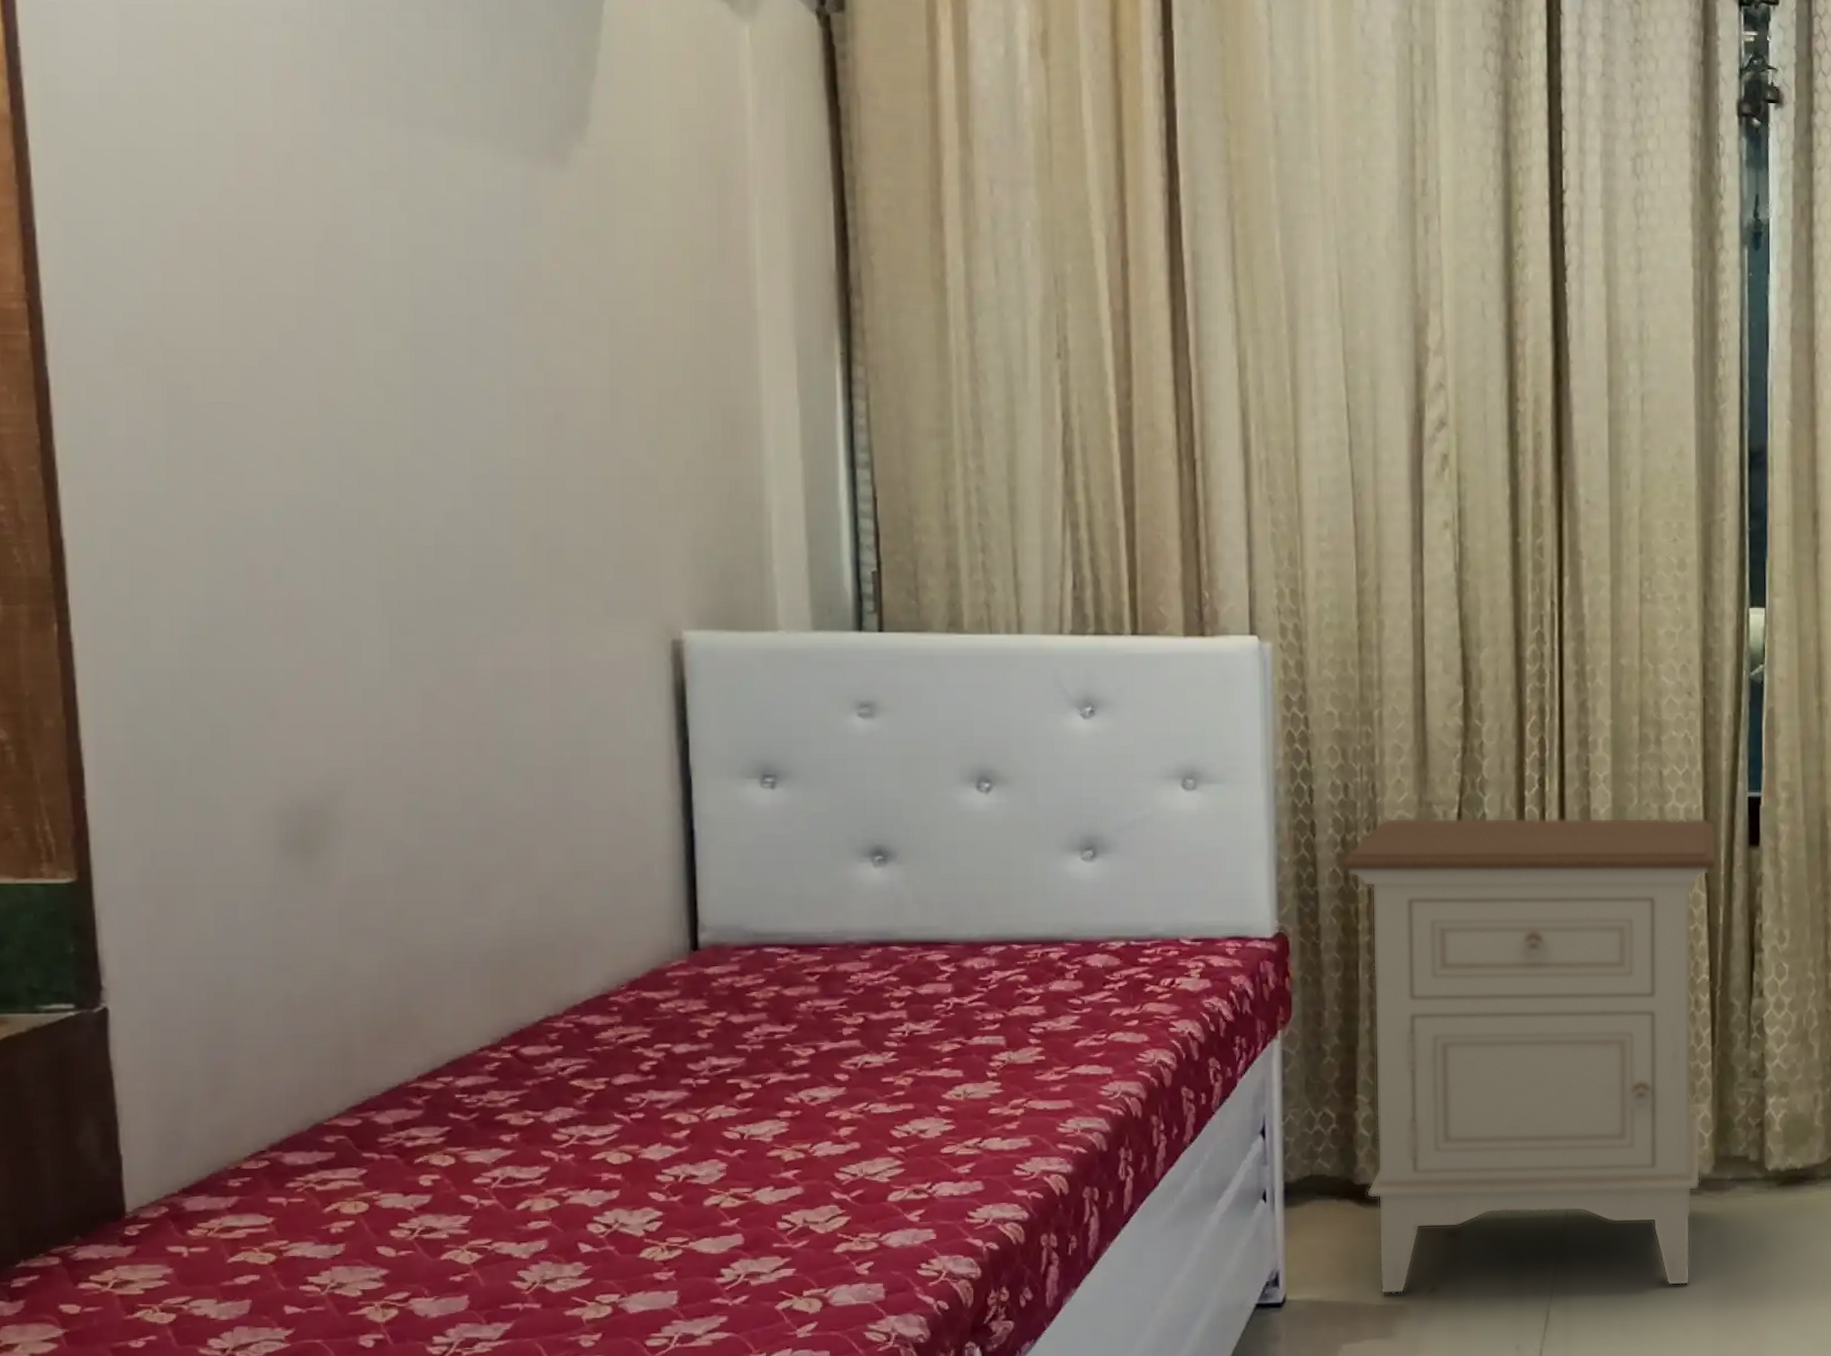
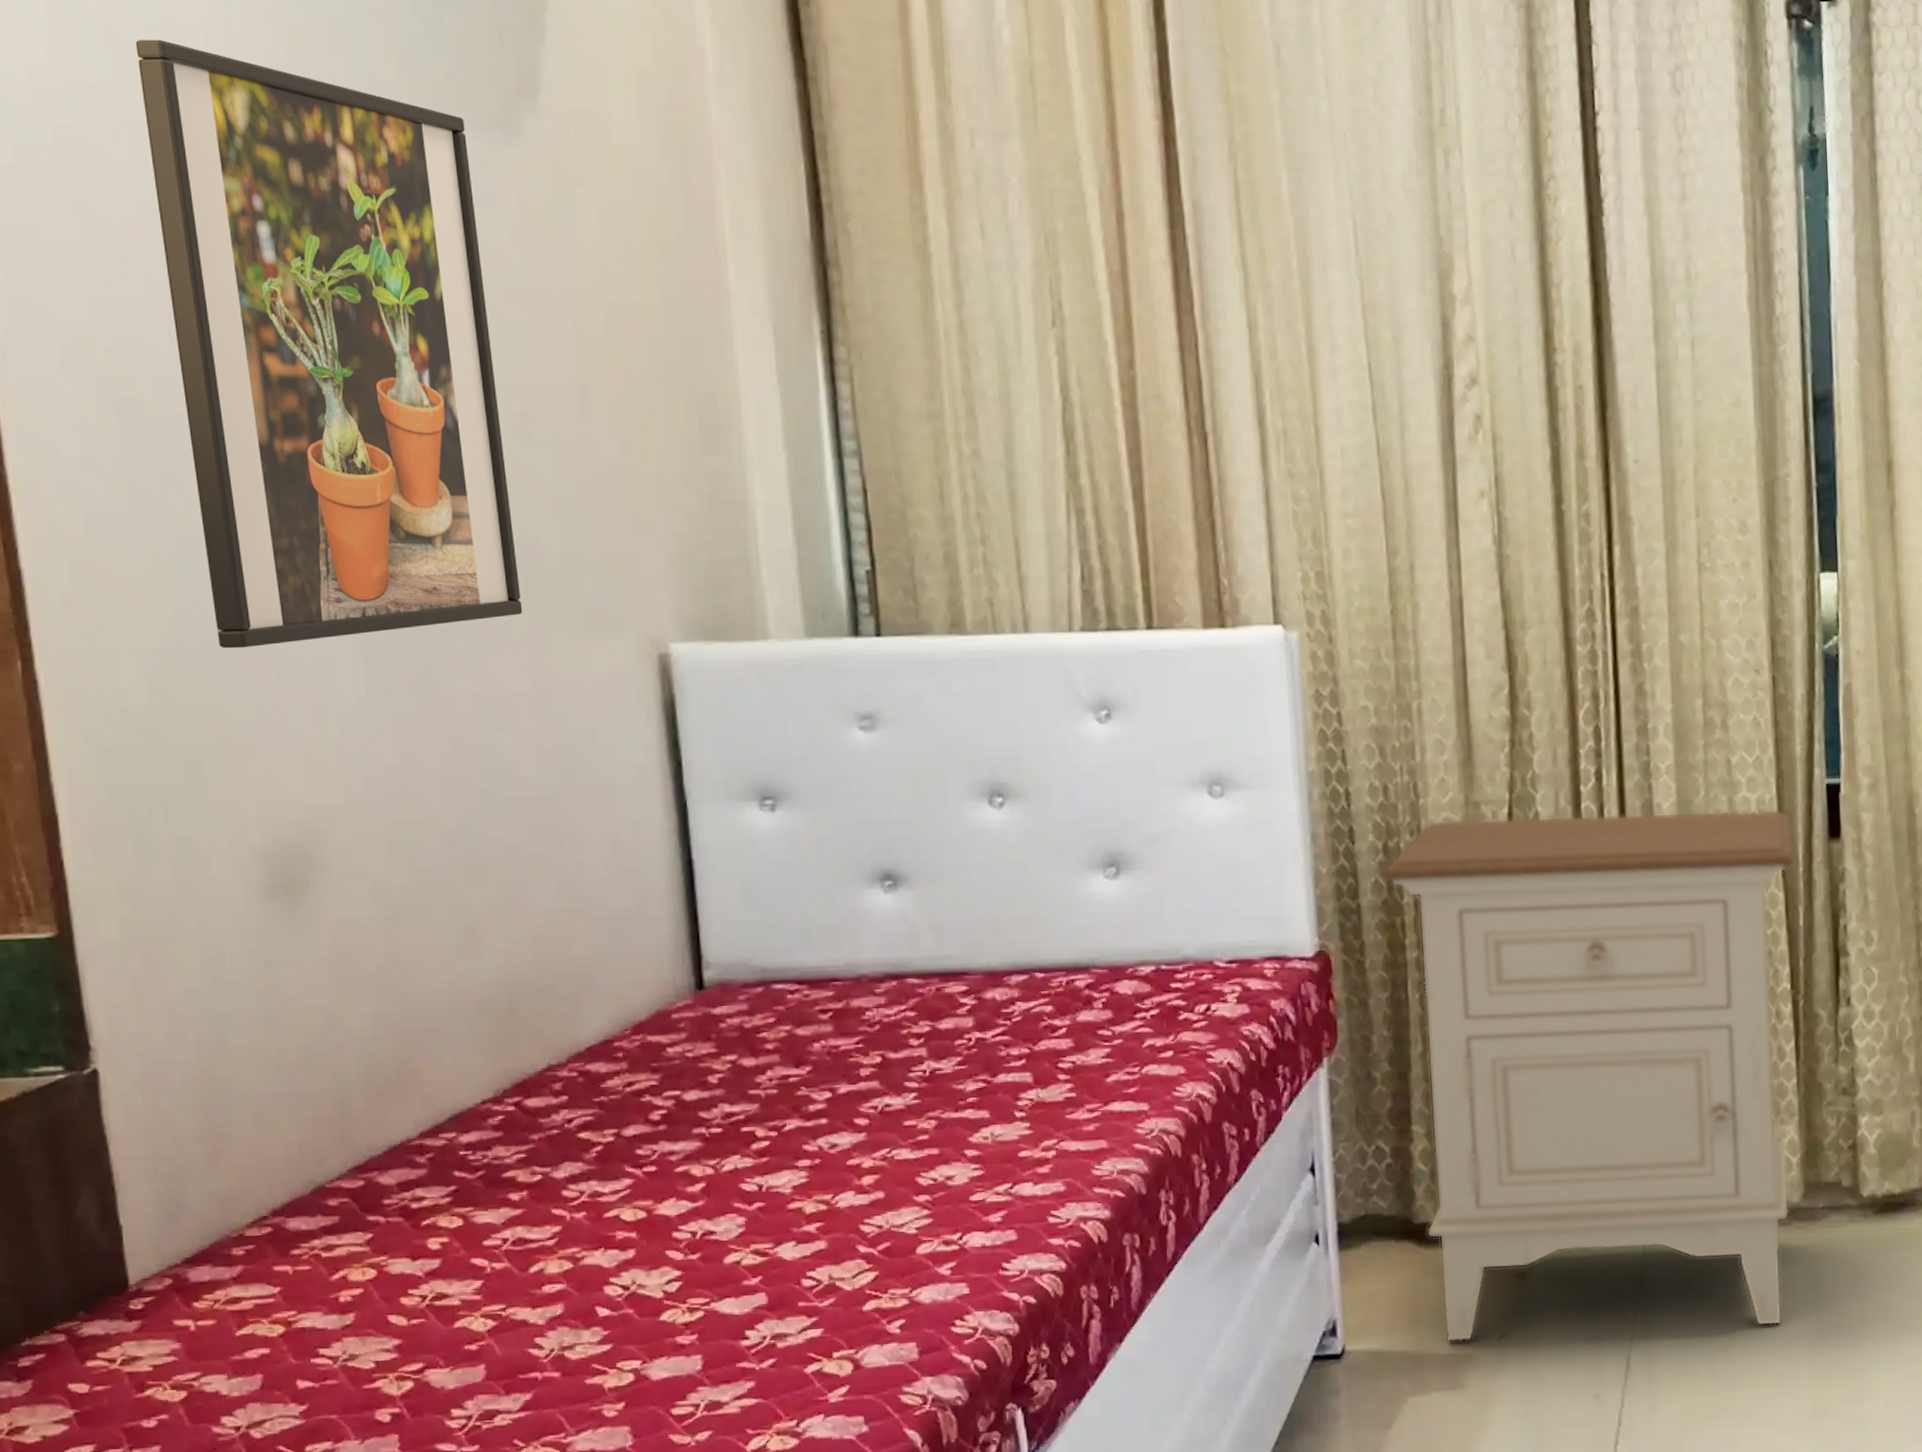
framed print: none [205,58,545,620] -> present [135,39,523,649]

